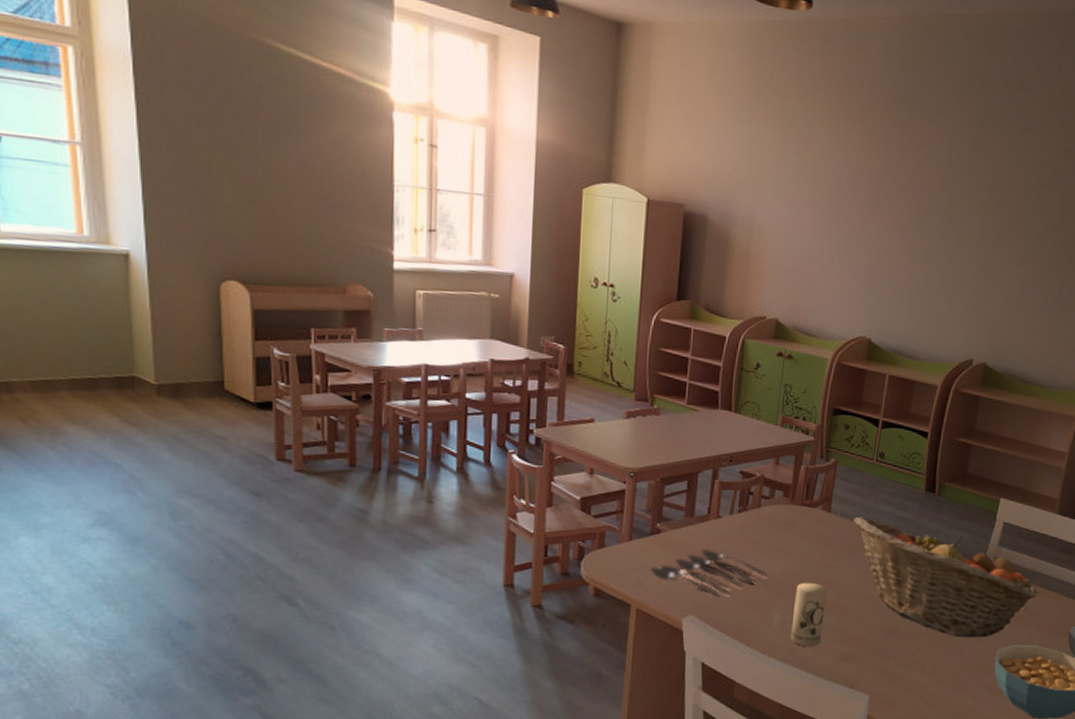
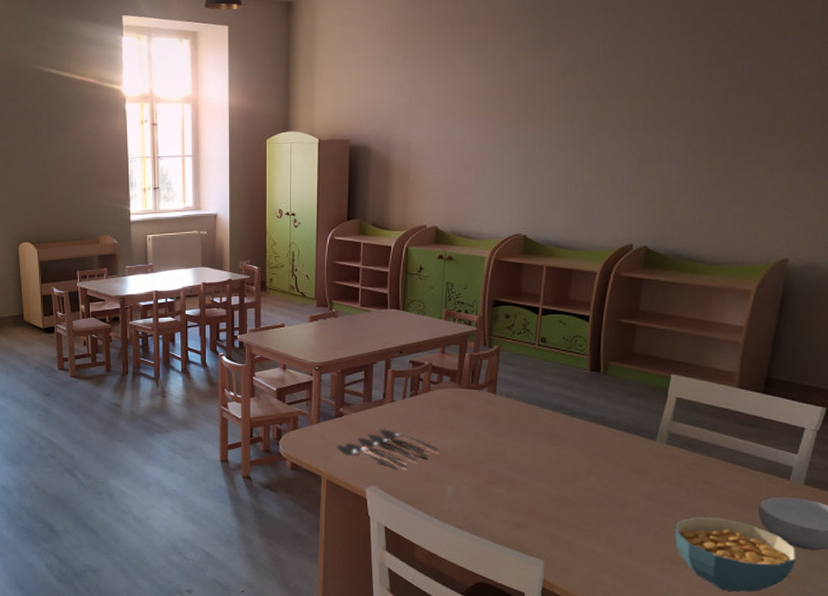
candle: present [790,582,828,646] -> none [464,457,497,515]
fruit basket: present [853,517,1040,638] -> none [519,397,722,510]

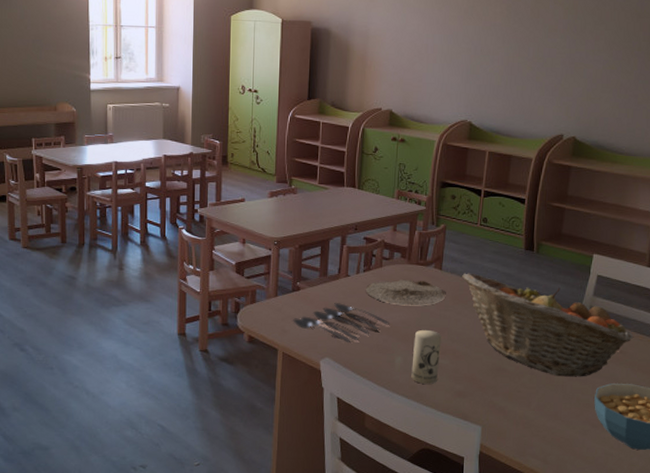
plate: none [412,404,501,432] -> present [365,279,446,306]
candle: none [464,457,497,515] -> present [411,329,442,384]
fruit basket: none [519,397,722,510] -> present [462,273,634,377]

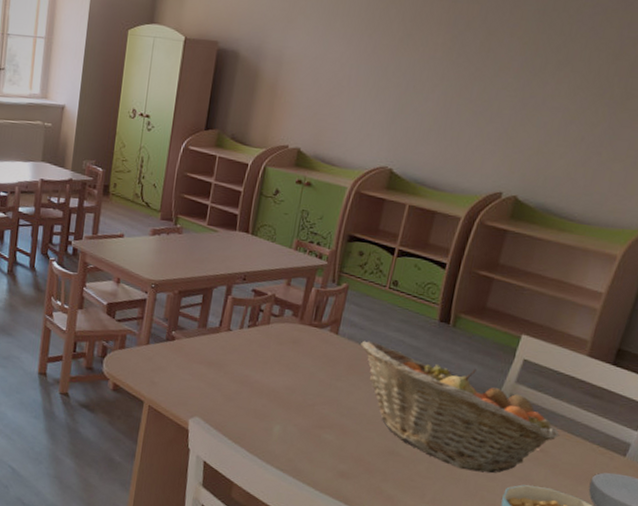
spoon: present [292,302,390,343] -> none [162,357,272,404]
plate: present [365,279,446,306] -> none [247,339,340,372]
candle: present [411,329,442,384] -> none [289,398,330,460]

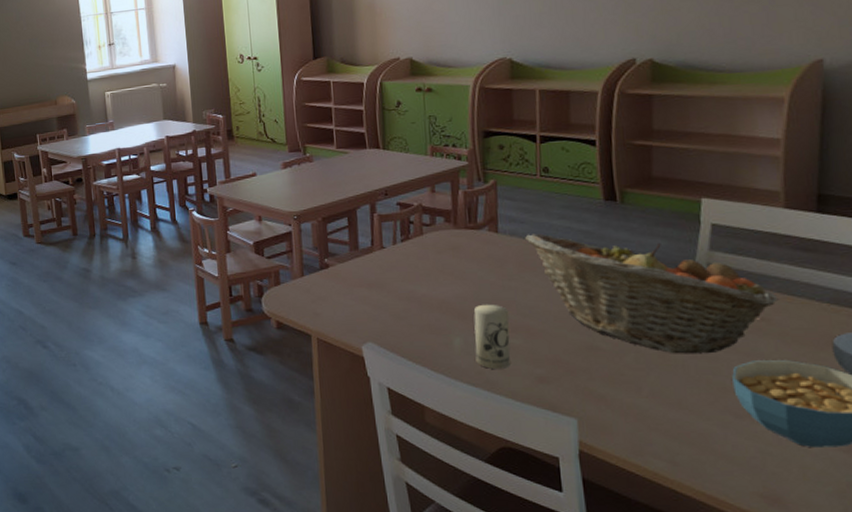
candle: none [289,398,330,460] -> present [473,304,511,369]

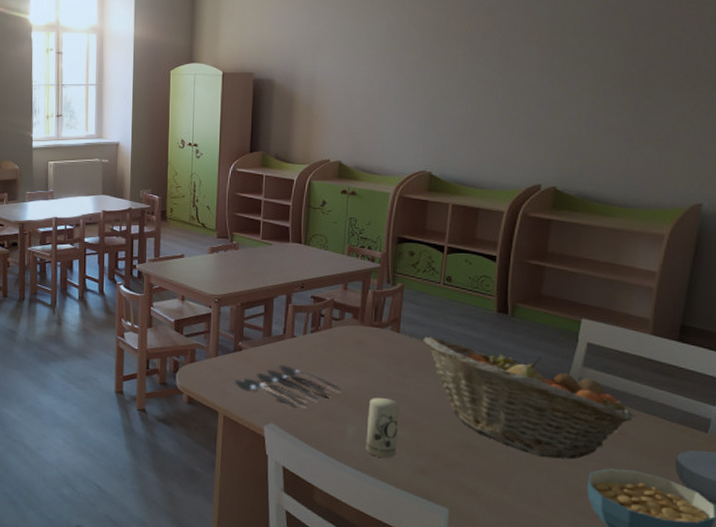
spoon: none [323,278,442,325] -> present [233,364,341,409]

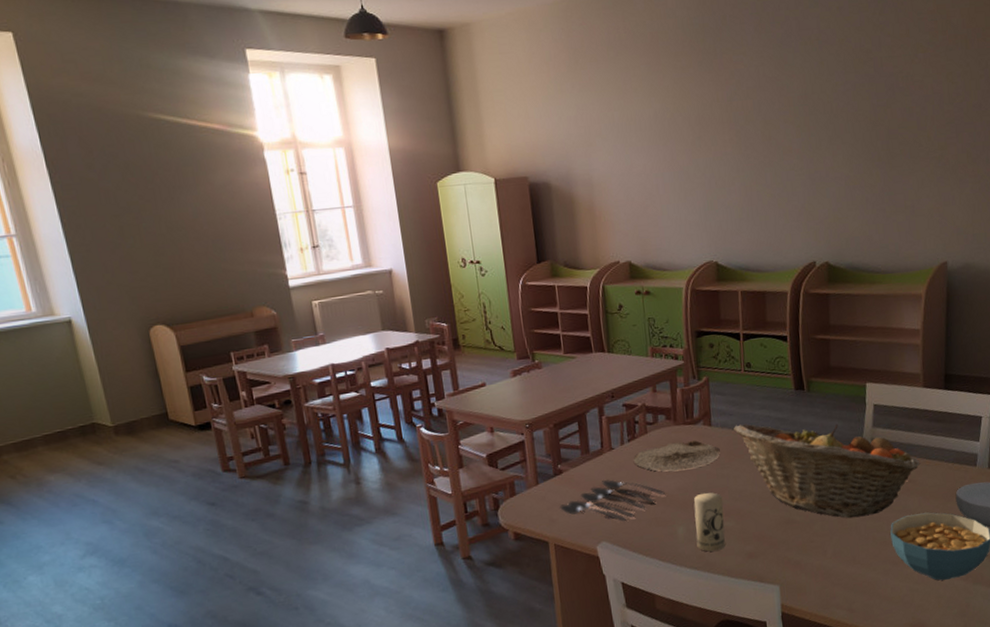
plate: none [313,342,405,372] -> present [633,440,720,472]

